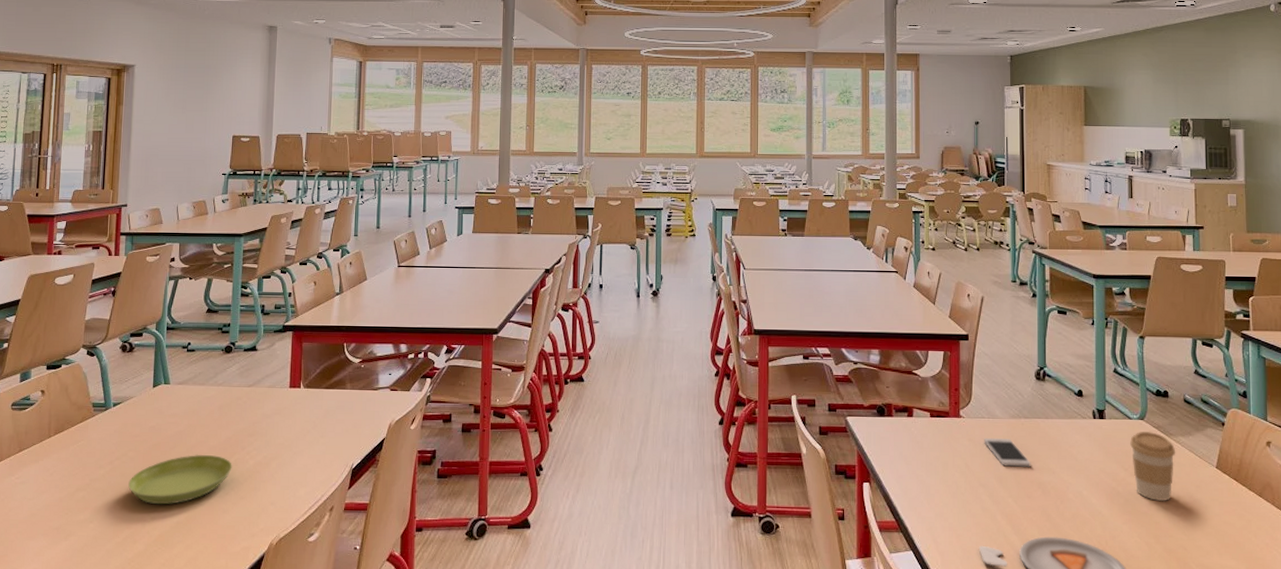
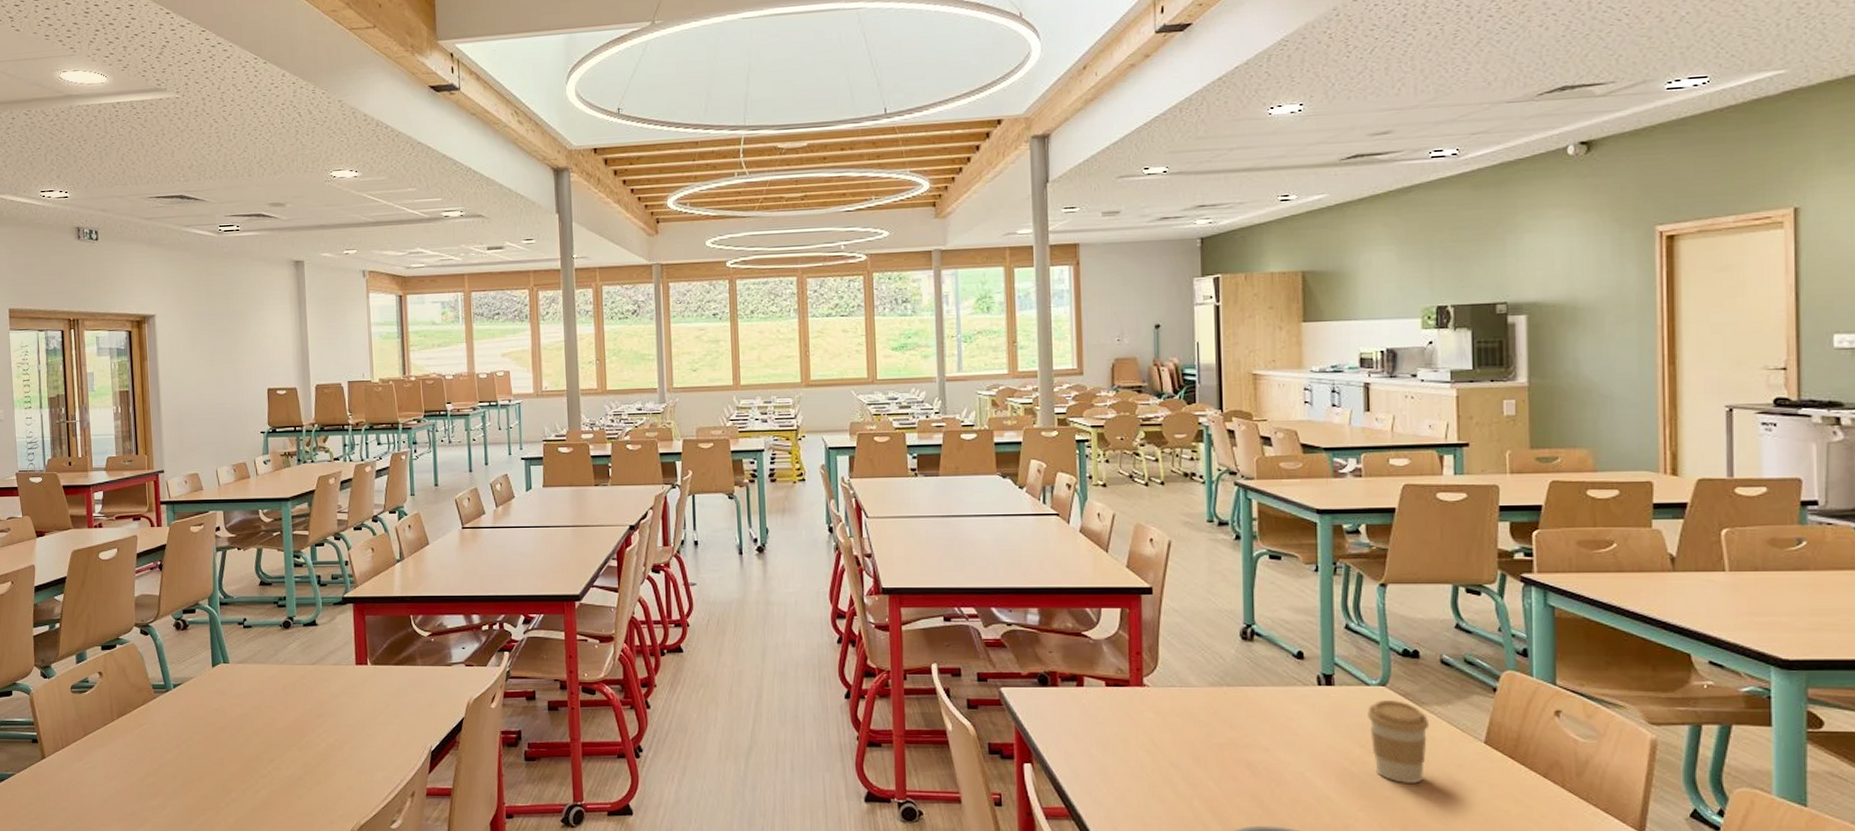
saucer: present [128,454,232,505] -> none [198,737,303,791]
smartphone: present [983,438,1031,467] -> none [1174,710,1237,744]

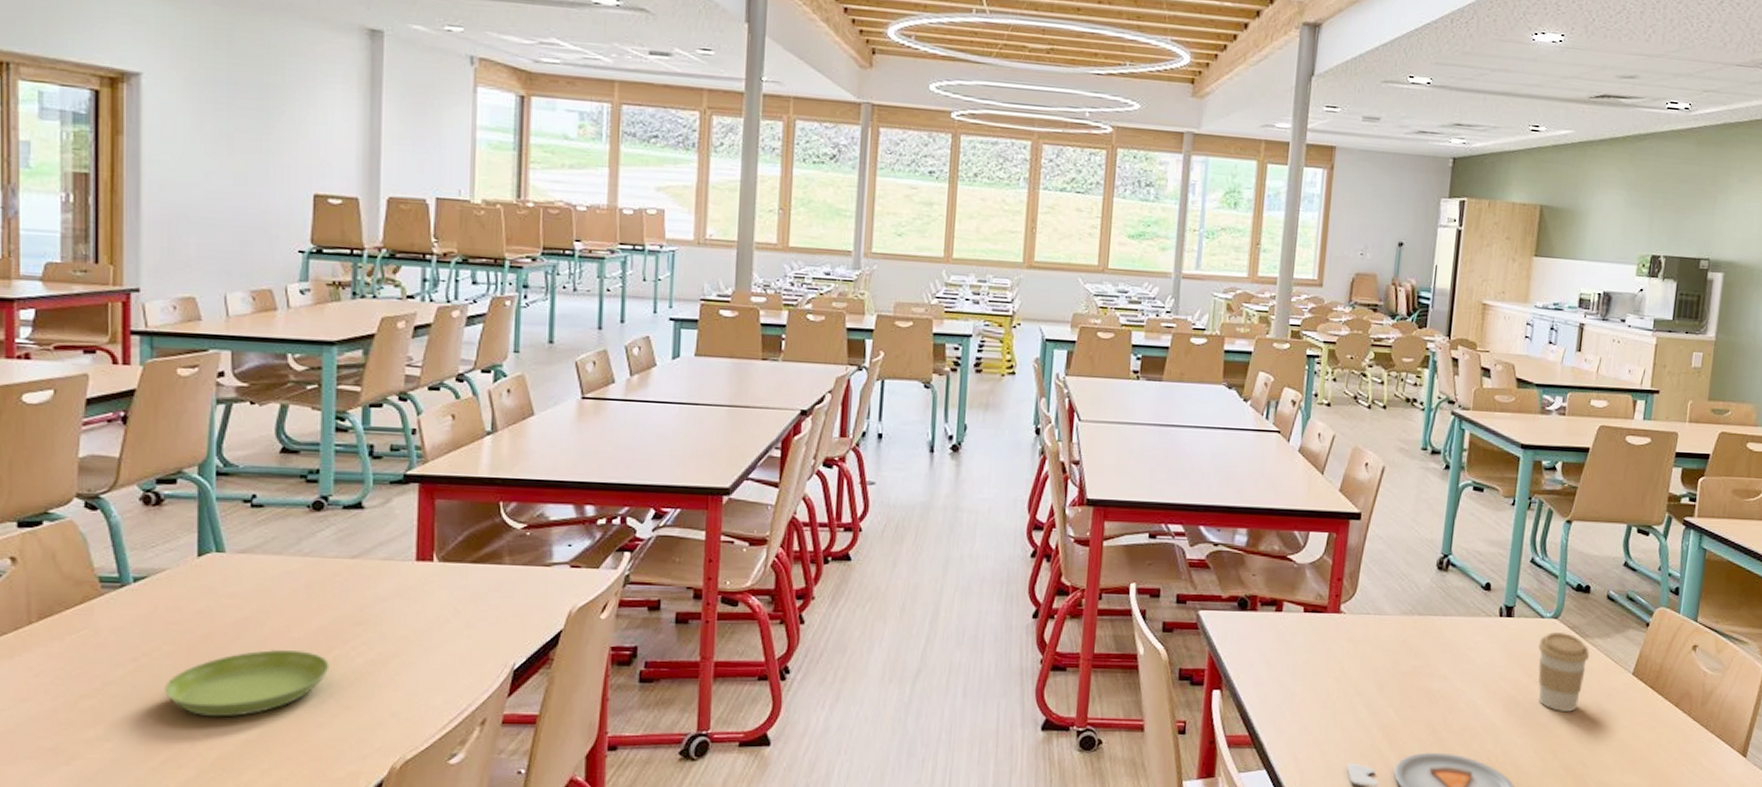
saucer: none [198,737,303,791] -> present [165,649,330,717]

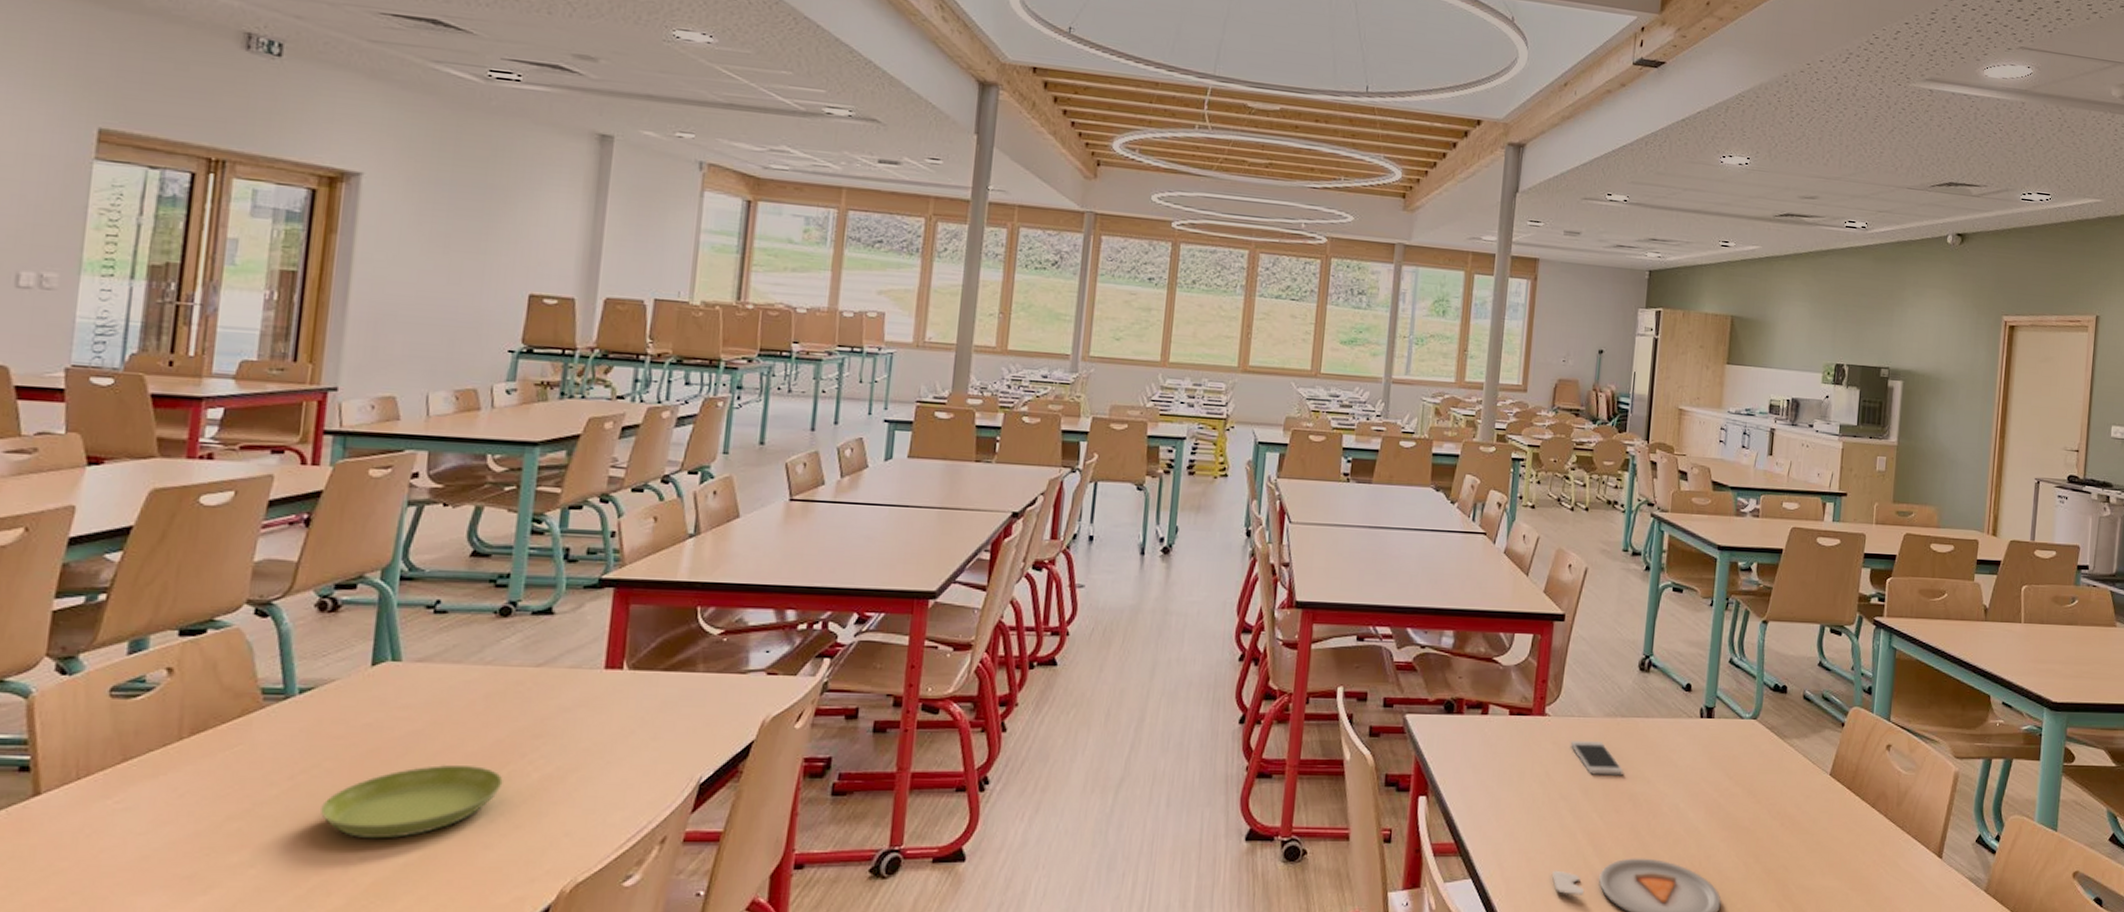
smartphone: none [1365,638,1420,673] -> present [1570,741,1624,776]
coffee cup: present [1538,632,1590,712] -> none [1738,733,1789,814]

